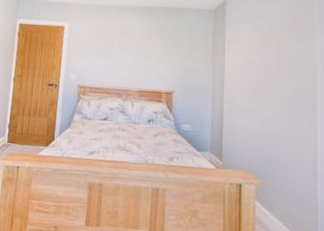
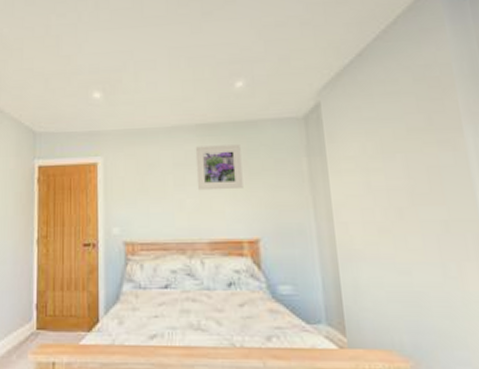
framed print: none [135,22,168,56] -> present [195,144,243,191]

